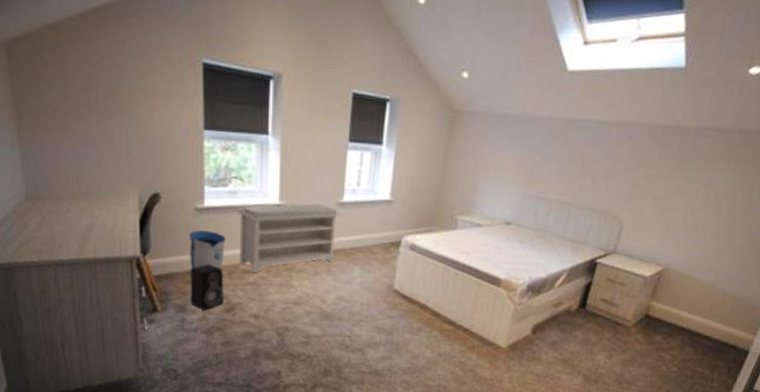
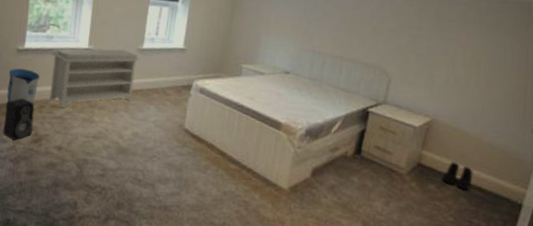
boots: none [669,312,703,340] -> present [442,162,473,191]

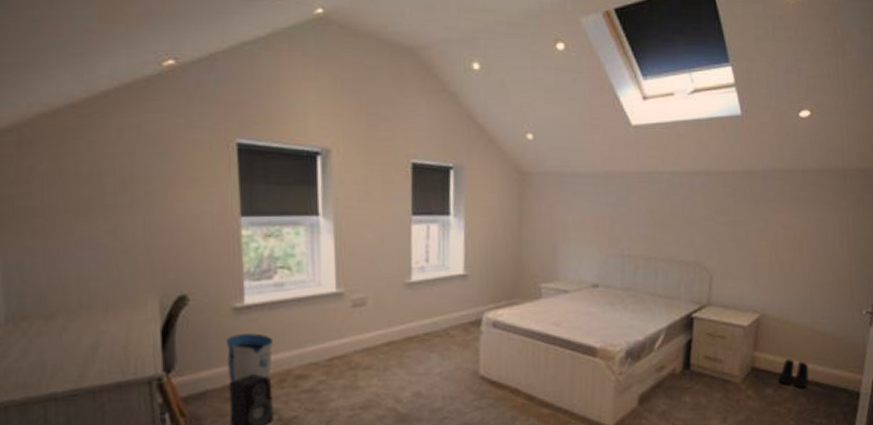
bench: present [49,48,140,108] -> none [286,287,410,377]

